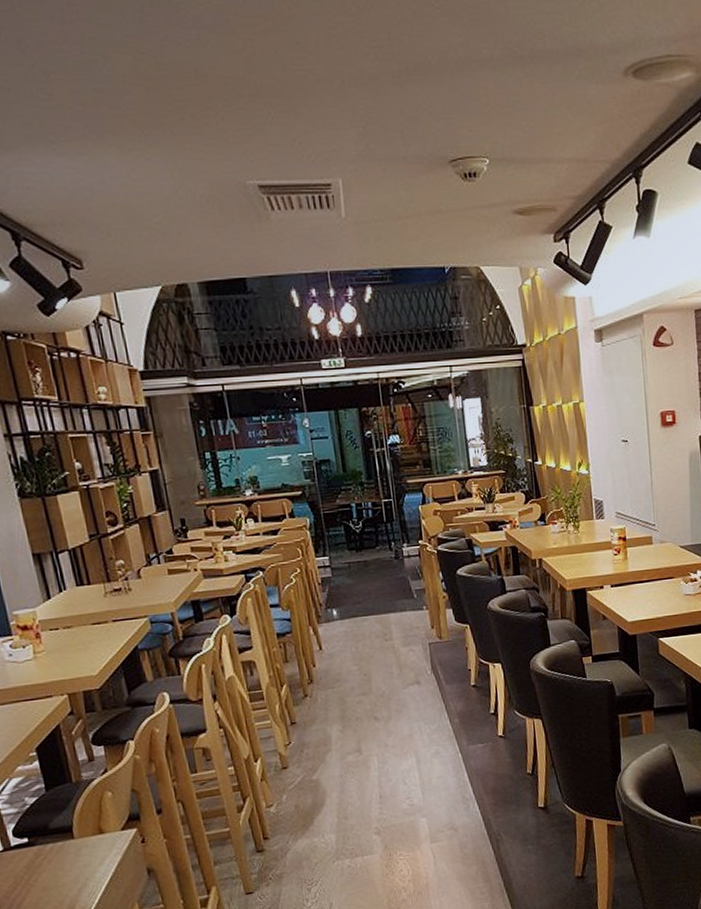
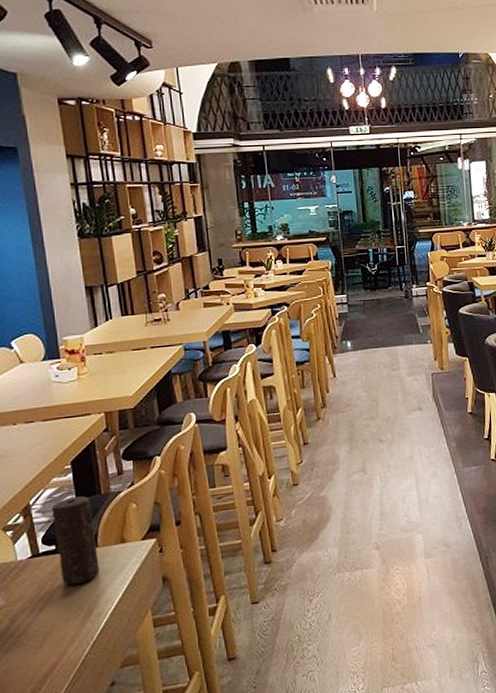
candle: none [19,785,79,880] -> present [51,496,100,586]

